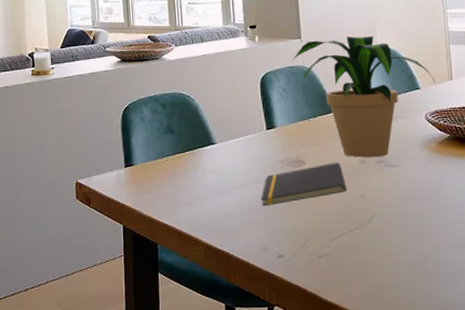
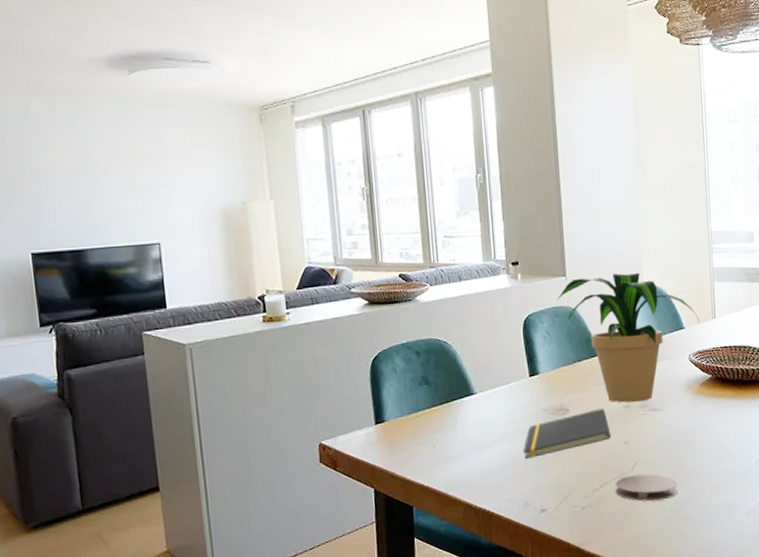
coaster: none [352,227,417,255] -> present [615,474,678,502]

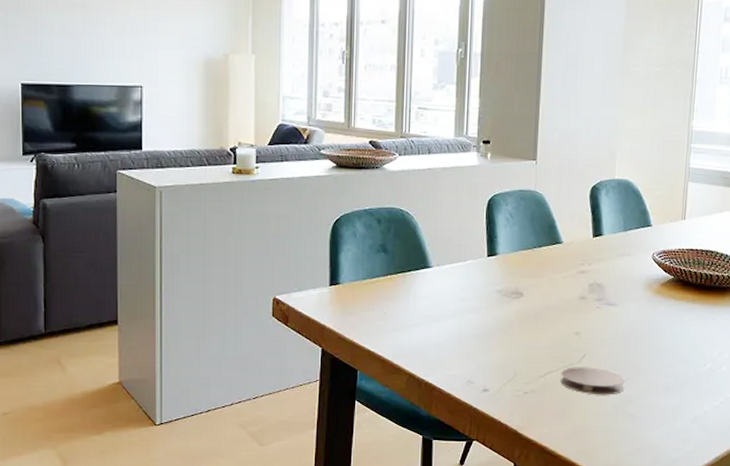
notepad: present [523,408,611,459] -> none [472,297,563,337]
potted plant: present [557,272,700,403] -> none [524,163,669,295]

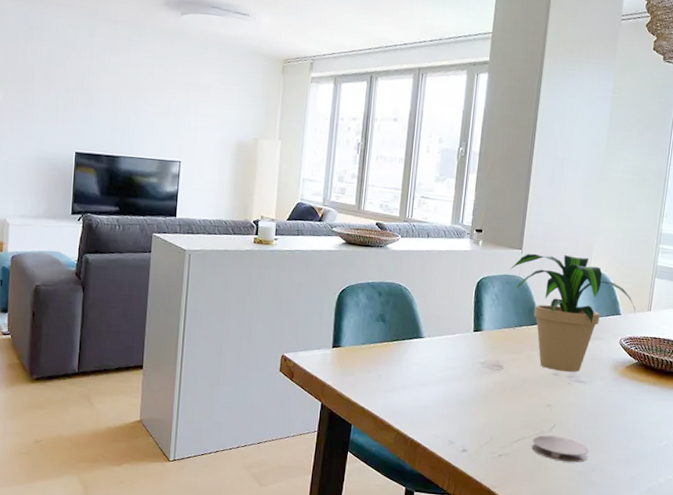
potted plant: none [524,163,669,295] -> present [510,253,636,372]

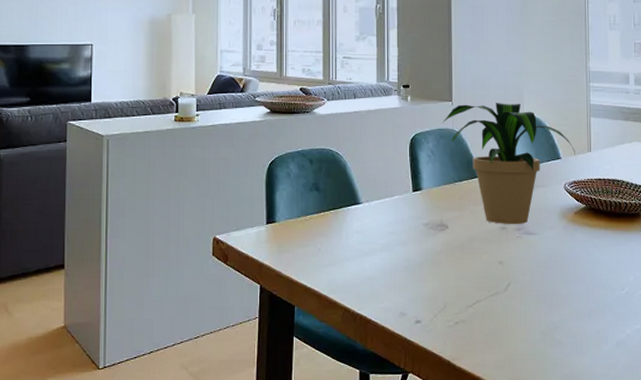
coaster: present [532,435,589,463] -> none [489,295,549,323]

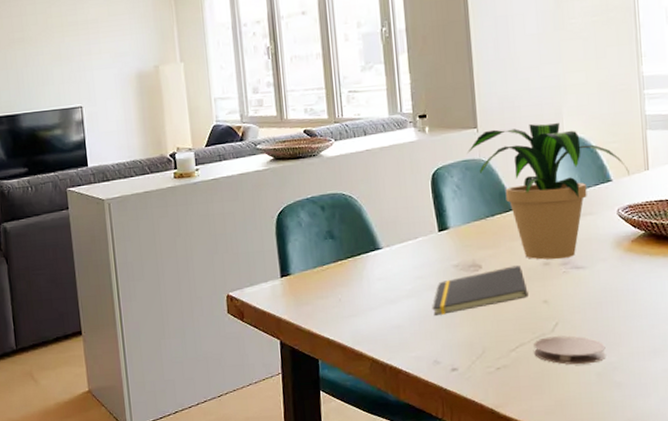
notepad: none [402,228,487,269] -> present [432,265,529,315]
coaster: none [489,295,549,323] -> present [533,335,606,365]

